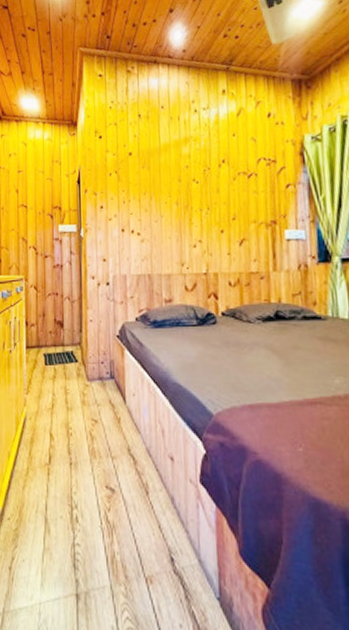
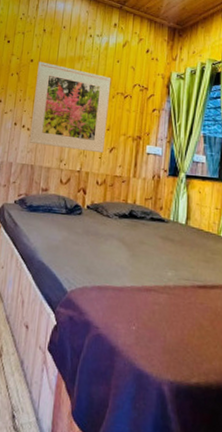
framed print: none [138,152,232,250] -> present [29,61,112,154]

